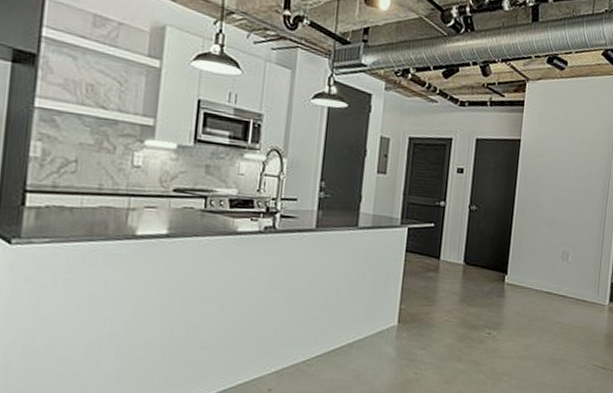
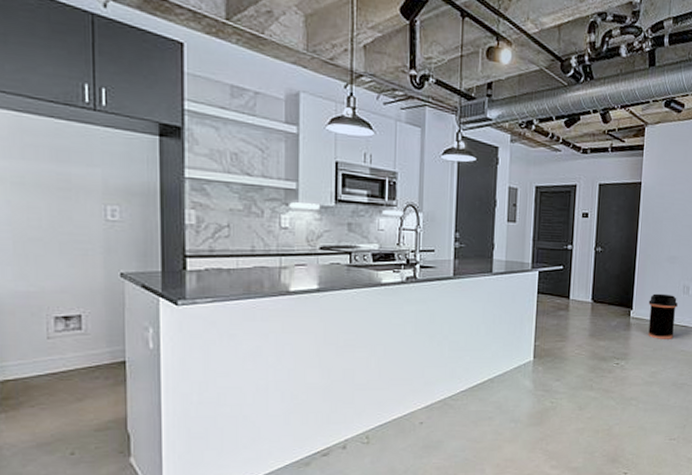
trash can: none [523,258,556,310] -> present [648,293,678,339]

